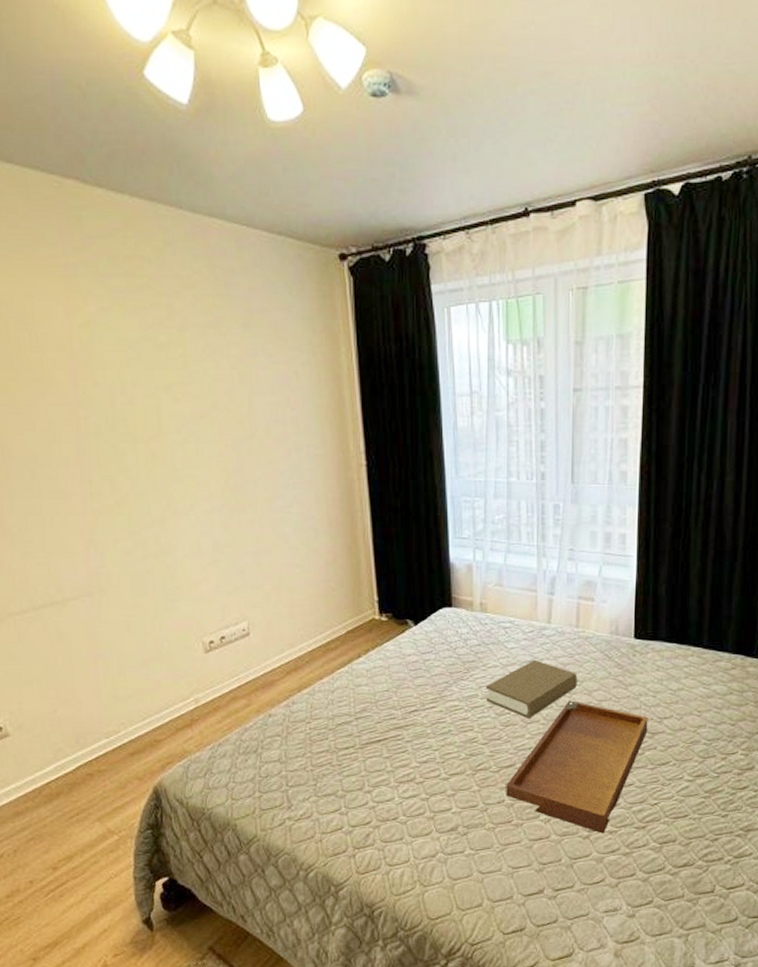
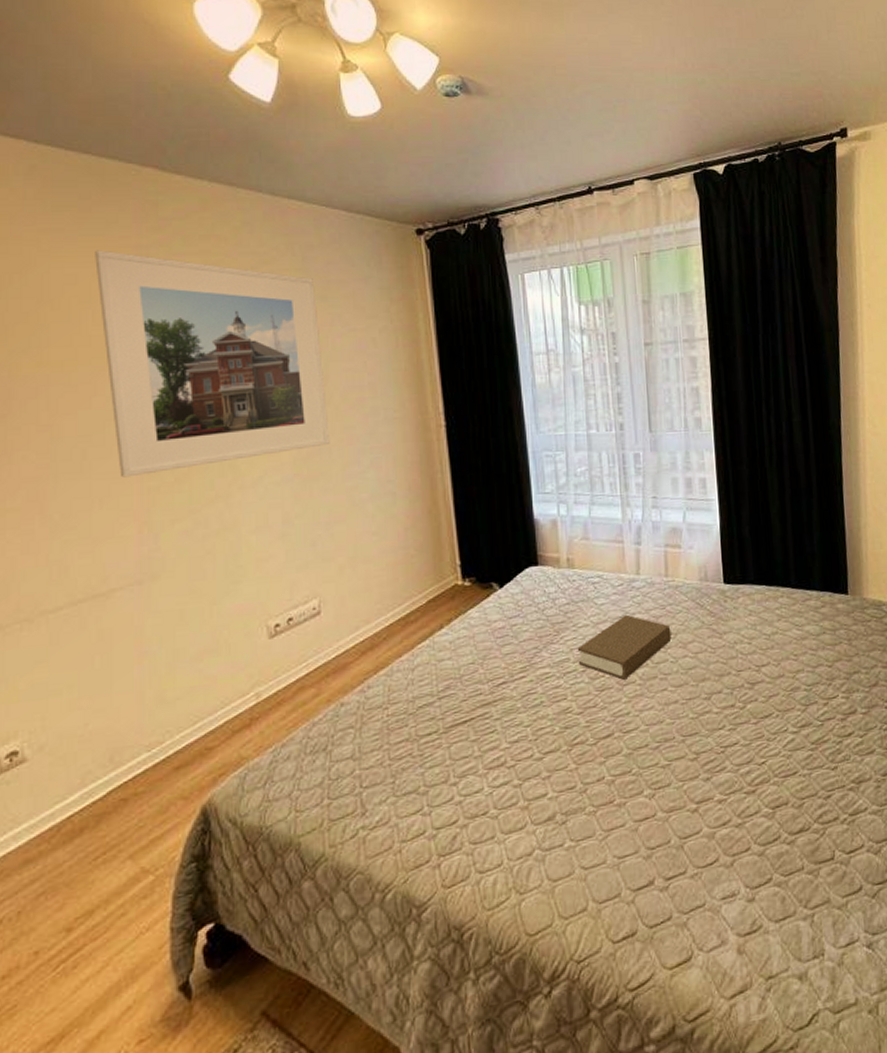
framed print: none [26,269,255,498] -> present [95,250,330,478]
tray: present [506,700,648,834] -> none [605,655,747,805]

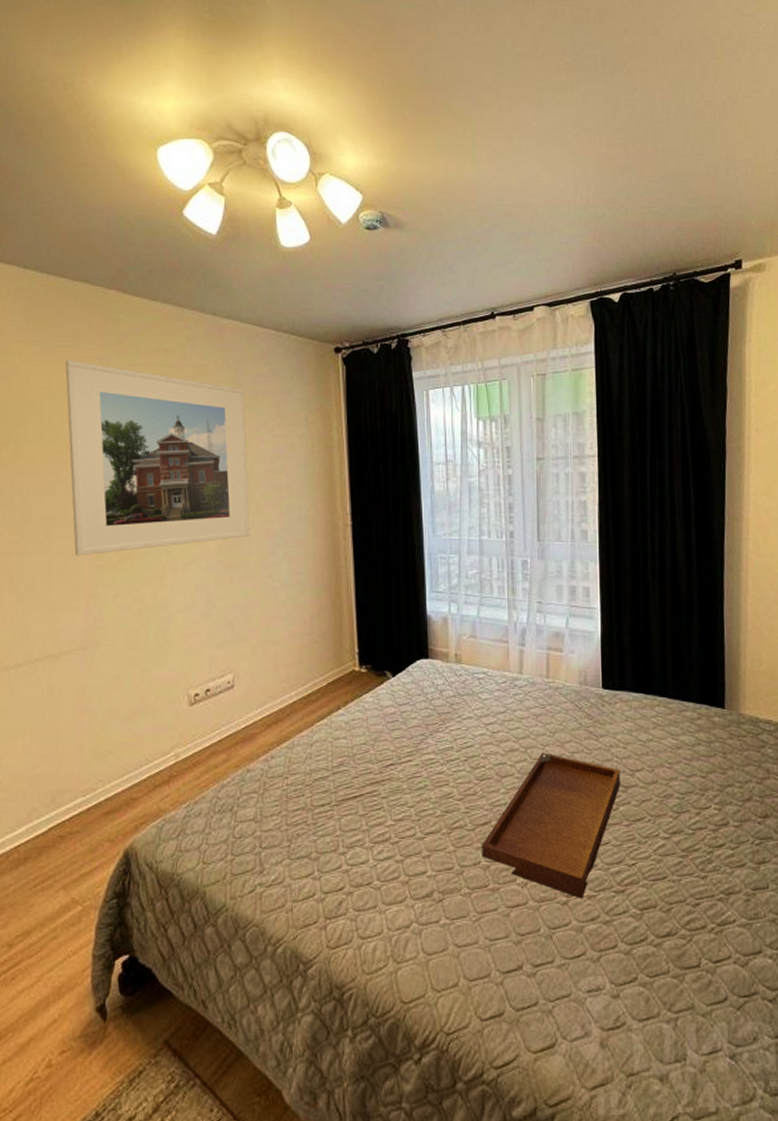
book: present [577,614,672,680] -> none [460,710,550,772]
tray: none [605,655,747,805] -> present [482,752,621,899]

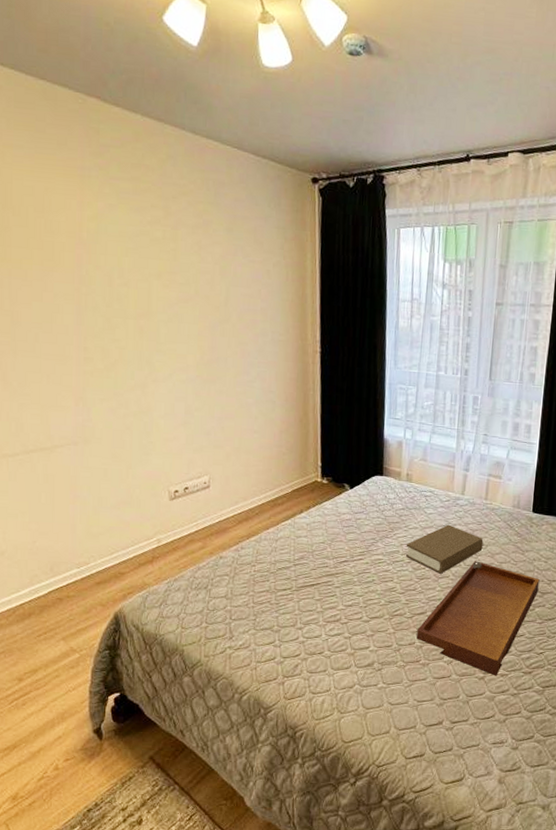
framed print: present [65,360,250,556] -> none [48,167,227,361]
book: none [460,710,550,772] -> present [406,524,484,574]

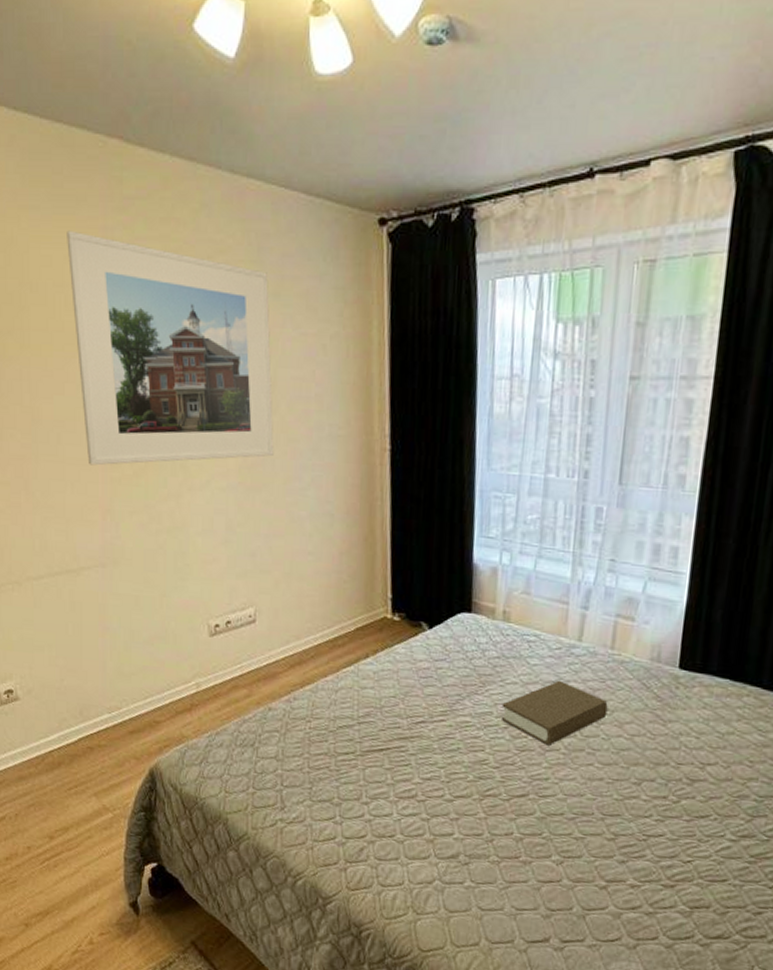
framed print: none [48,167,227,361] -> present [67,230,274,466]
tray: present [416,561,540,676] -> none [515,731,688,887]

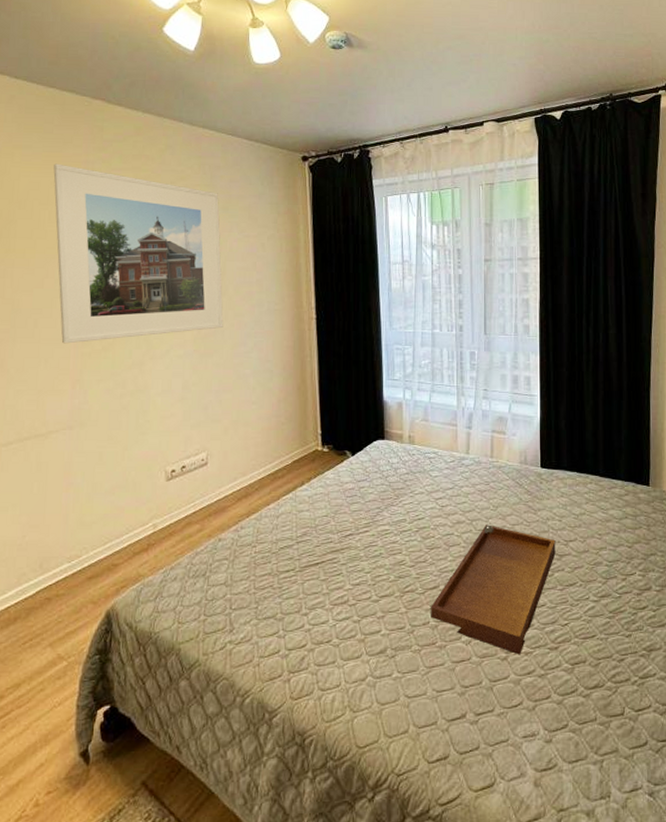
book: present [501,680,608,746] -> none [413,487,493,542]
tray: none [515,731,688,887] -> present [431,524,556,655]

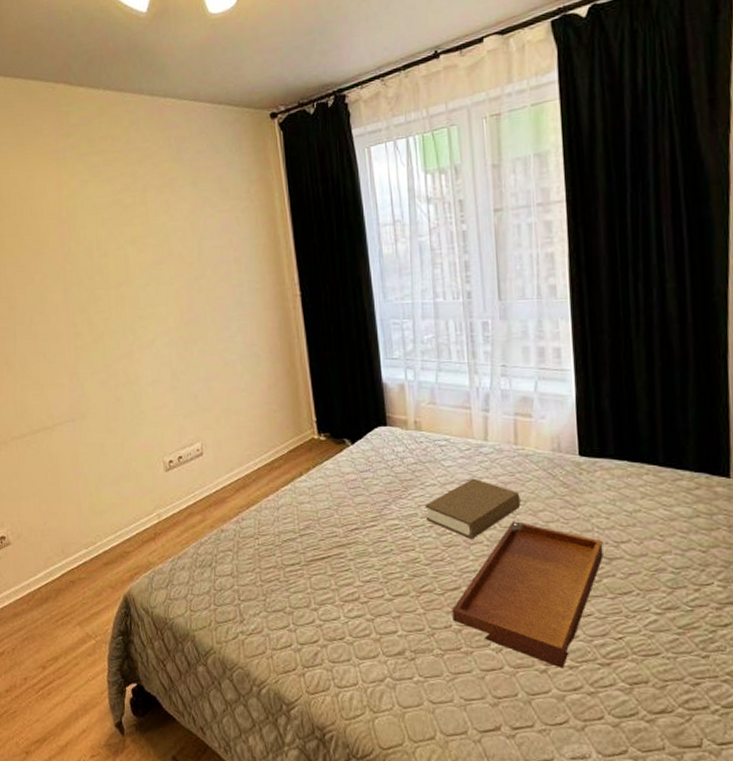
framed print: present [53,163,224,344] -> none [28,156,205,338]
book: none [413,487,493,542] -> present [424,478,521,539]

